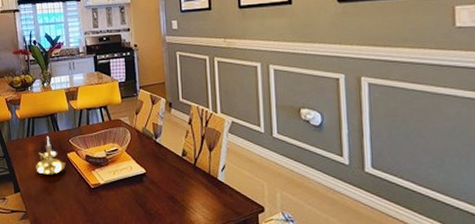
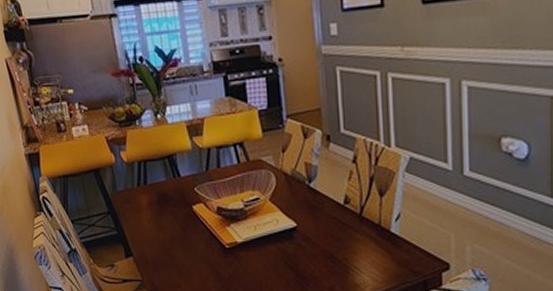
candle holder: present [36,136,66,175] -> none [151,184,191,234]

